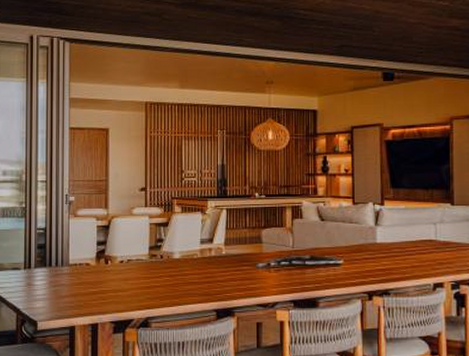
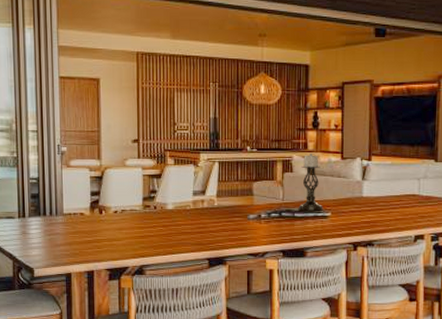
candle holder: none [309,199,335,258] -> present [298,154,323,211]

